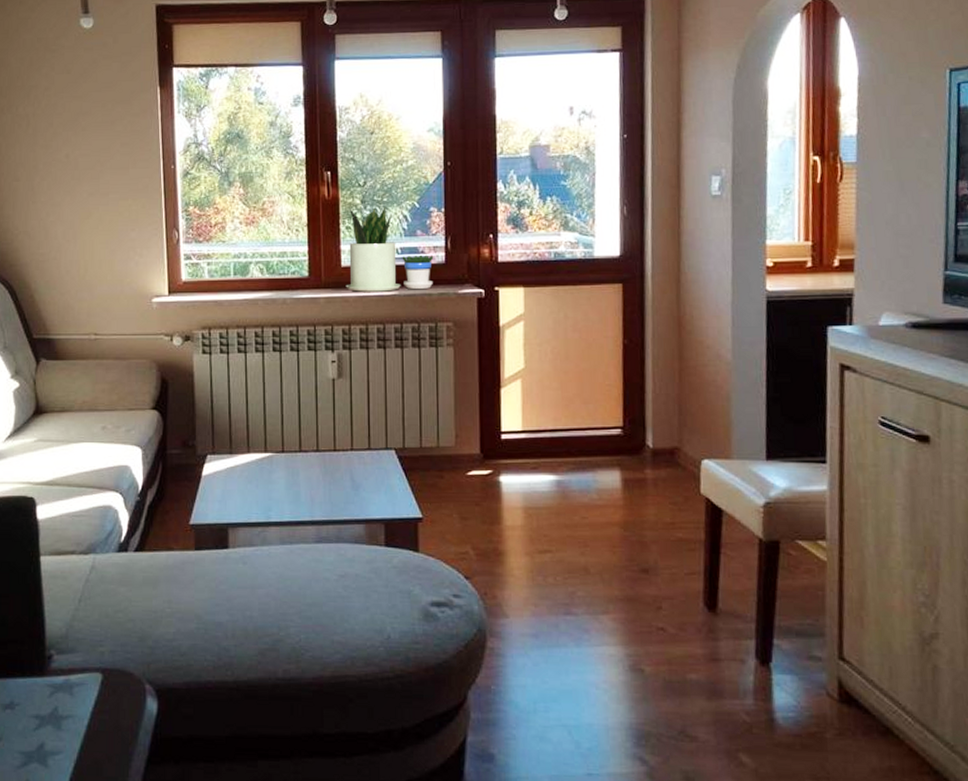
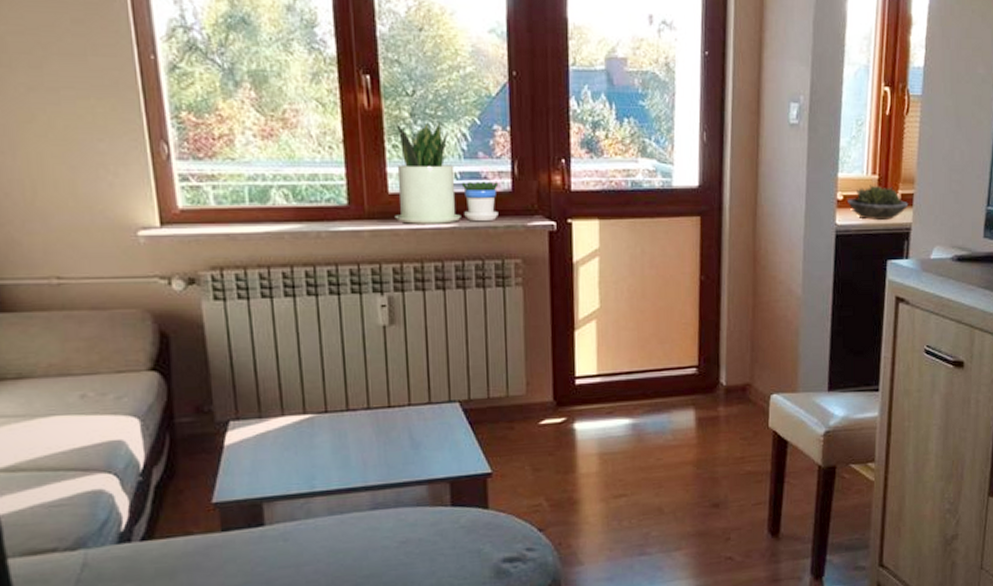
succulent plant: none [778,251,849,287] -> present [848,185,909,221]

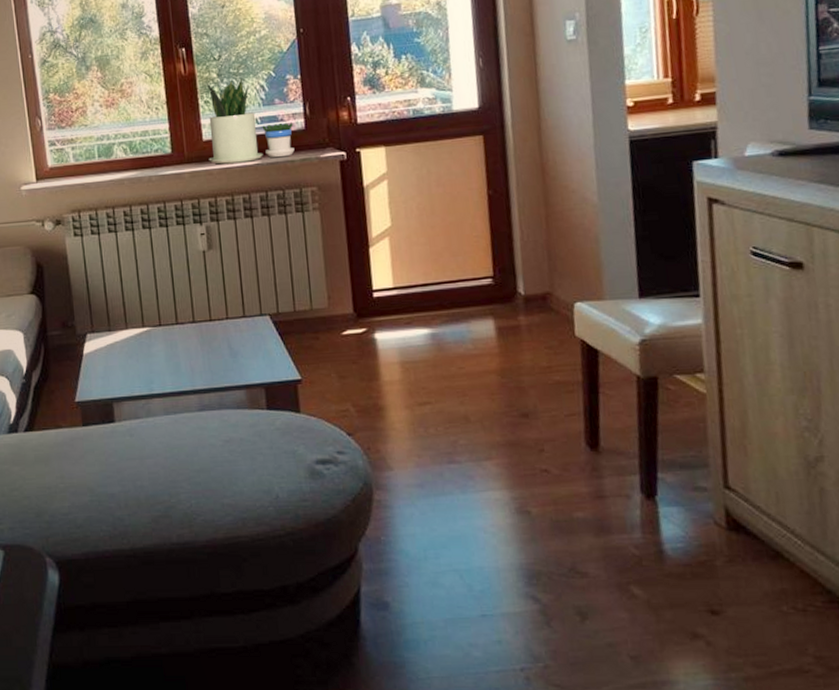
succulent plant: present [848,185,909,221] -> none [639,87,711,123]

